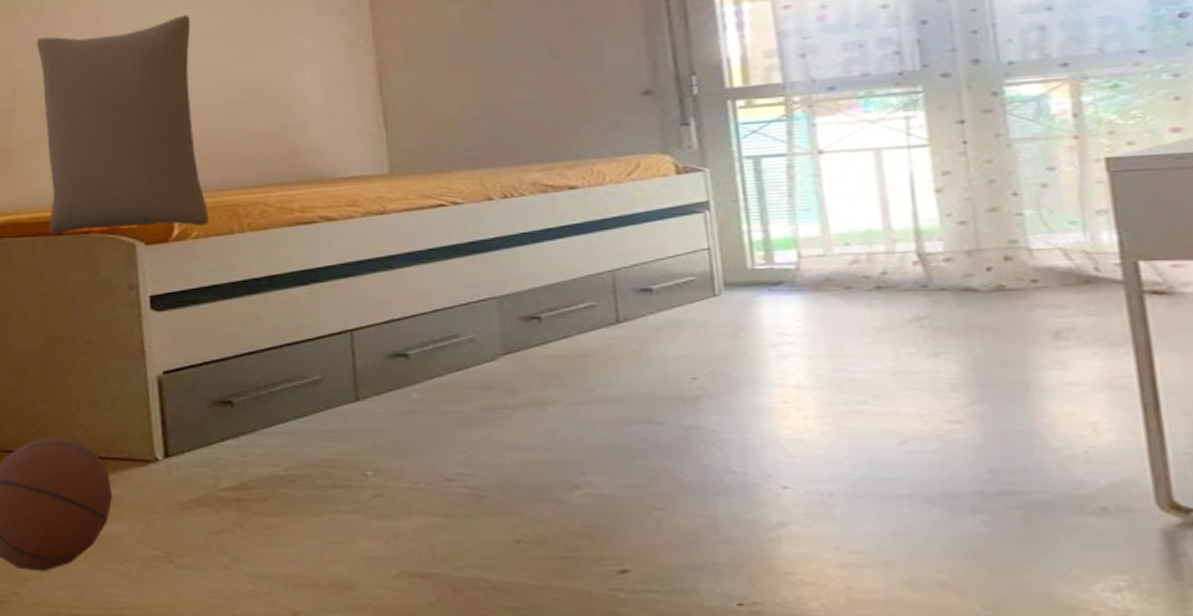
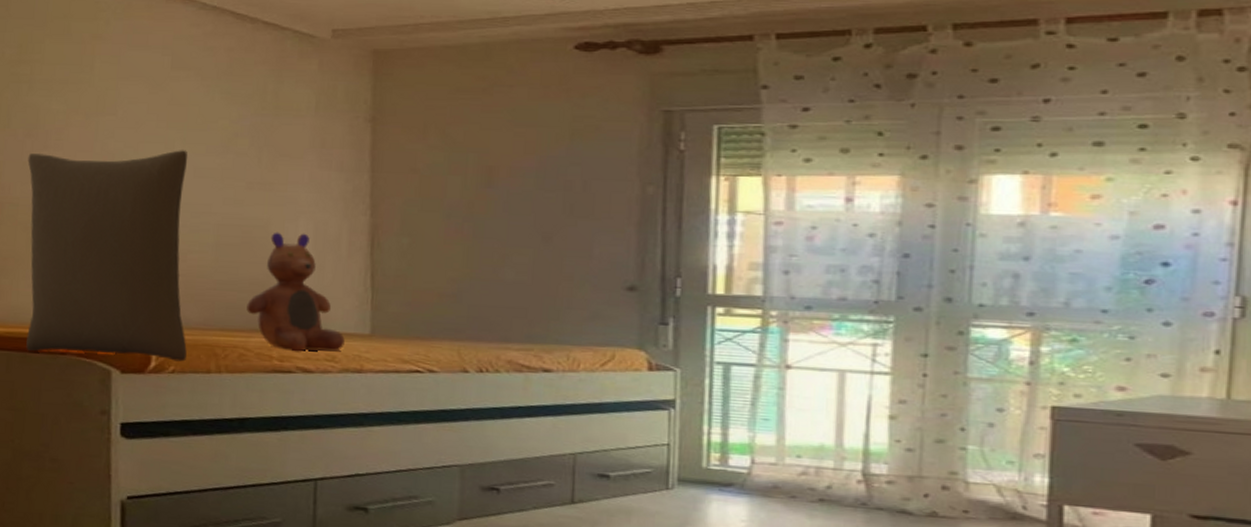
toy: none [263,80,364,202] -> present [246,232,345,352]

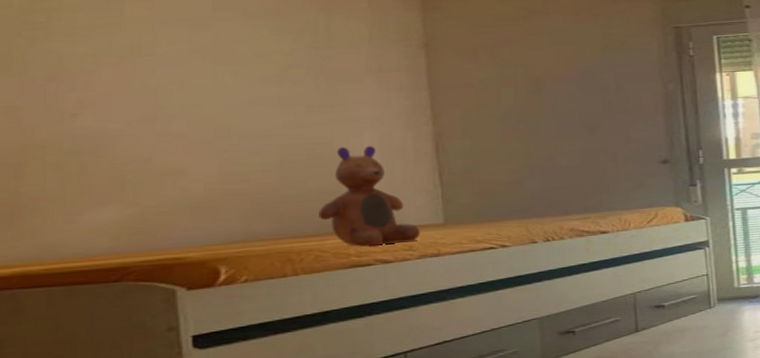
pillow: present [26,150,188,362] -> none [53,82,259,285]

